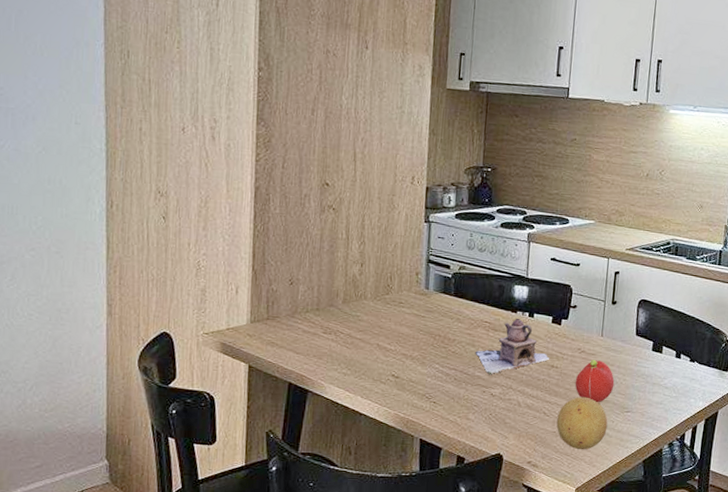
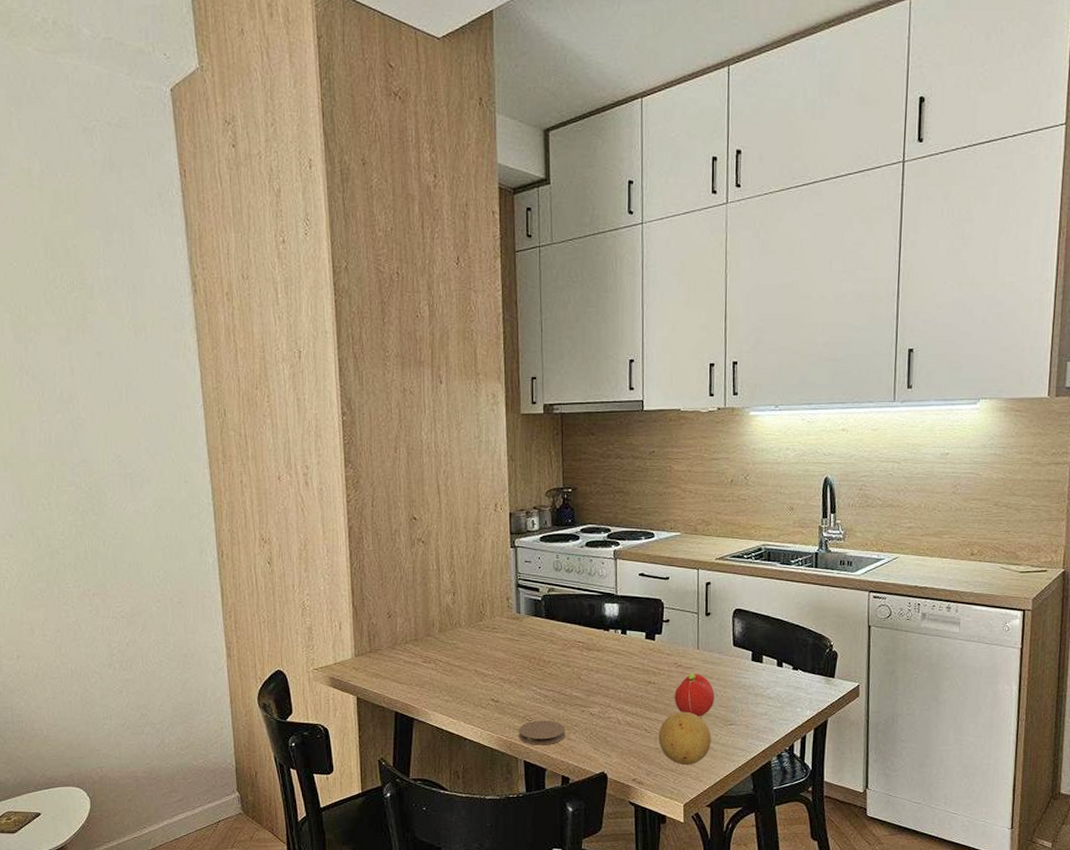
coaster: none [417,398,465,424] -> present [519,720,565,745]
teapot: present [475,318,550,375] -> none [571,636,647,695]

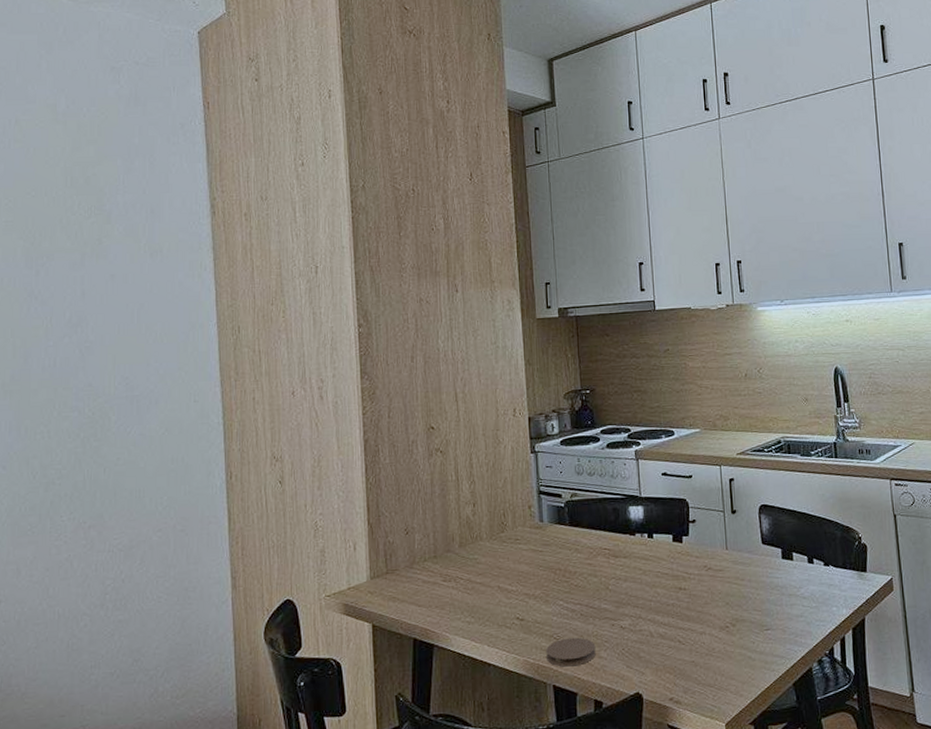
fruit: present [659,711,711,765] -> none [693,618,749,679]
fruit: present [674,673,715,717] -> none [706,575,748,624]

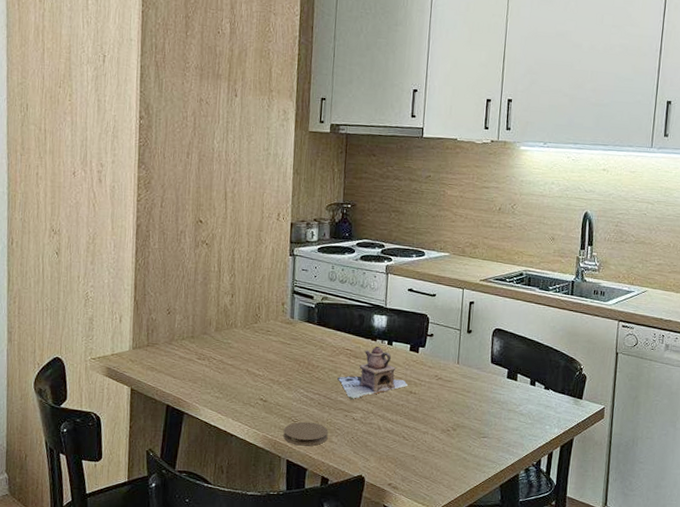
teapot: none [598,540,677,606] -> present [337,345,409,400]

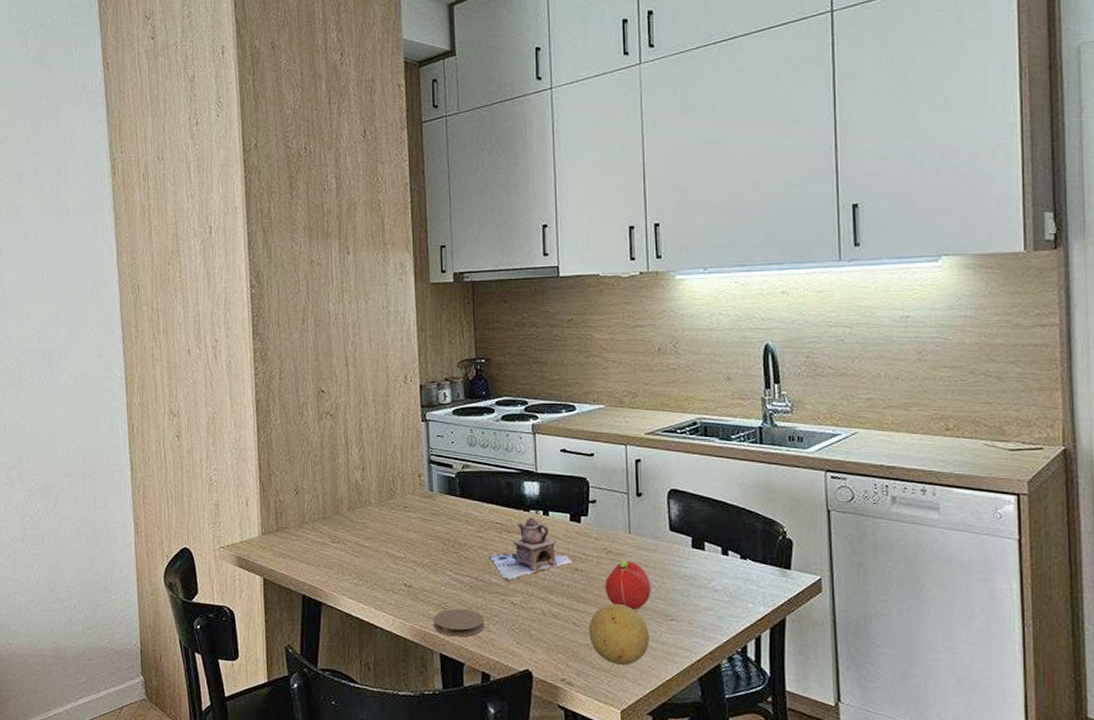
fruit: none [415,421,465,474] -> present [589,603,650,666]
fruit: none [432,386,471,428] -> present [605,560,651,610]

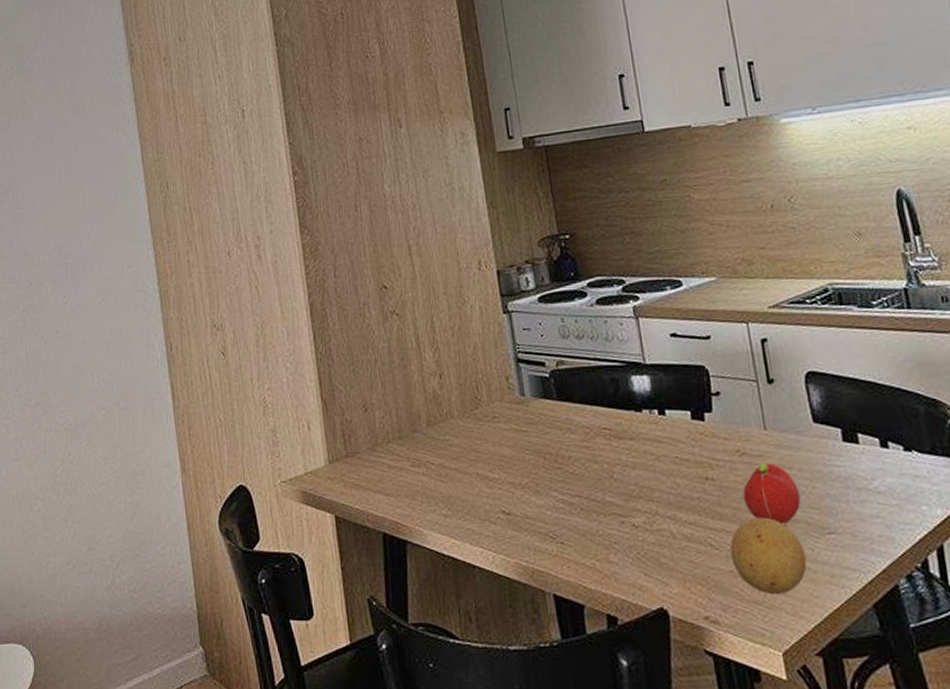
coaster: present [434,608,485,637] -> none [541,536,604,573]
teapot: present [489,517,573,582] -> none [599,418,701,499]

